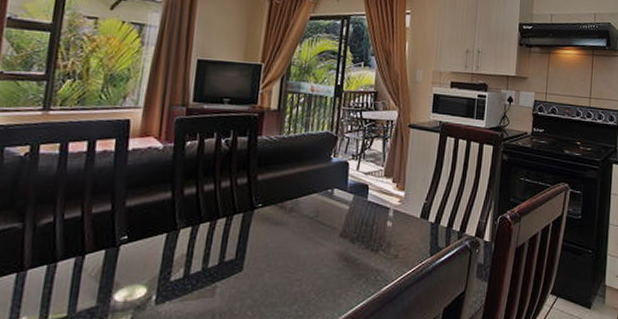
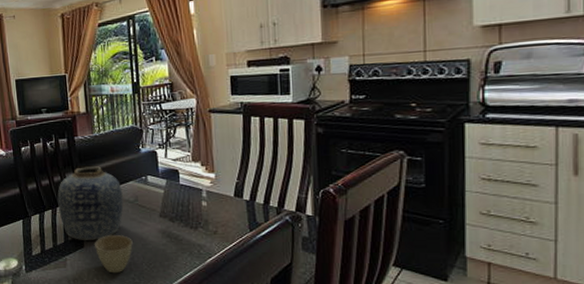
vase: none [219,172,303,262] -> present [57,166,124,240]
cup: none [256,257,304,305] -> present [95,235,133,274]

